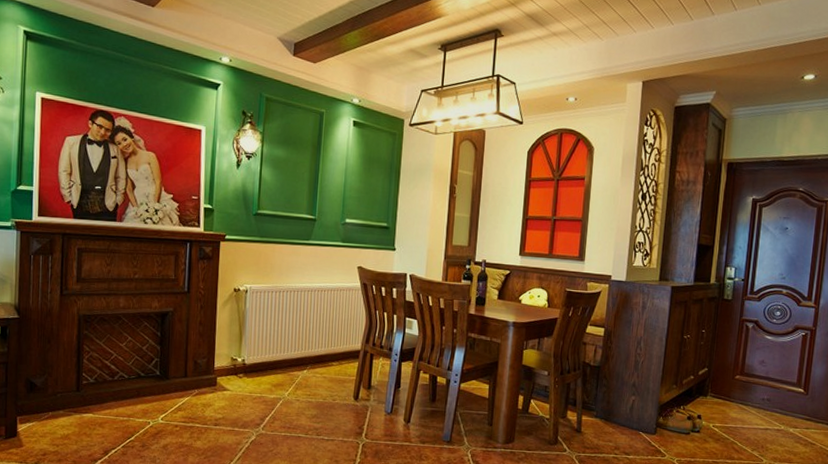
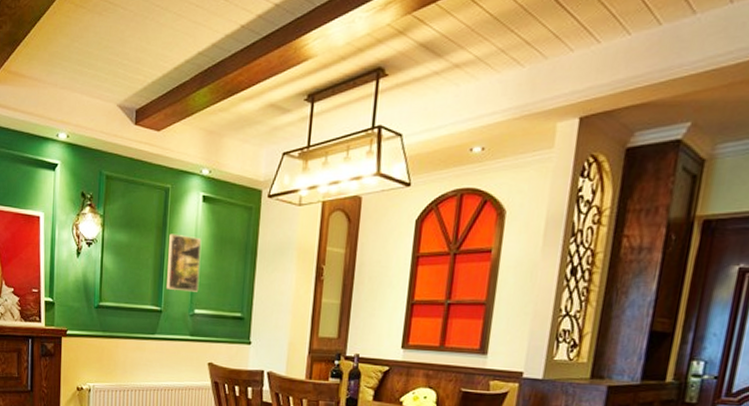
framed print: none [321,152,353,204] -> present [167,233,202,292]

